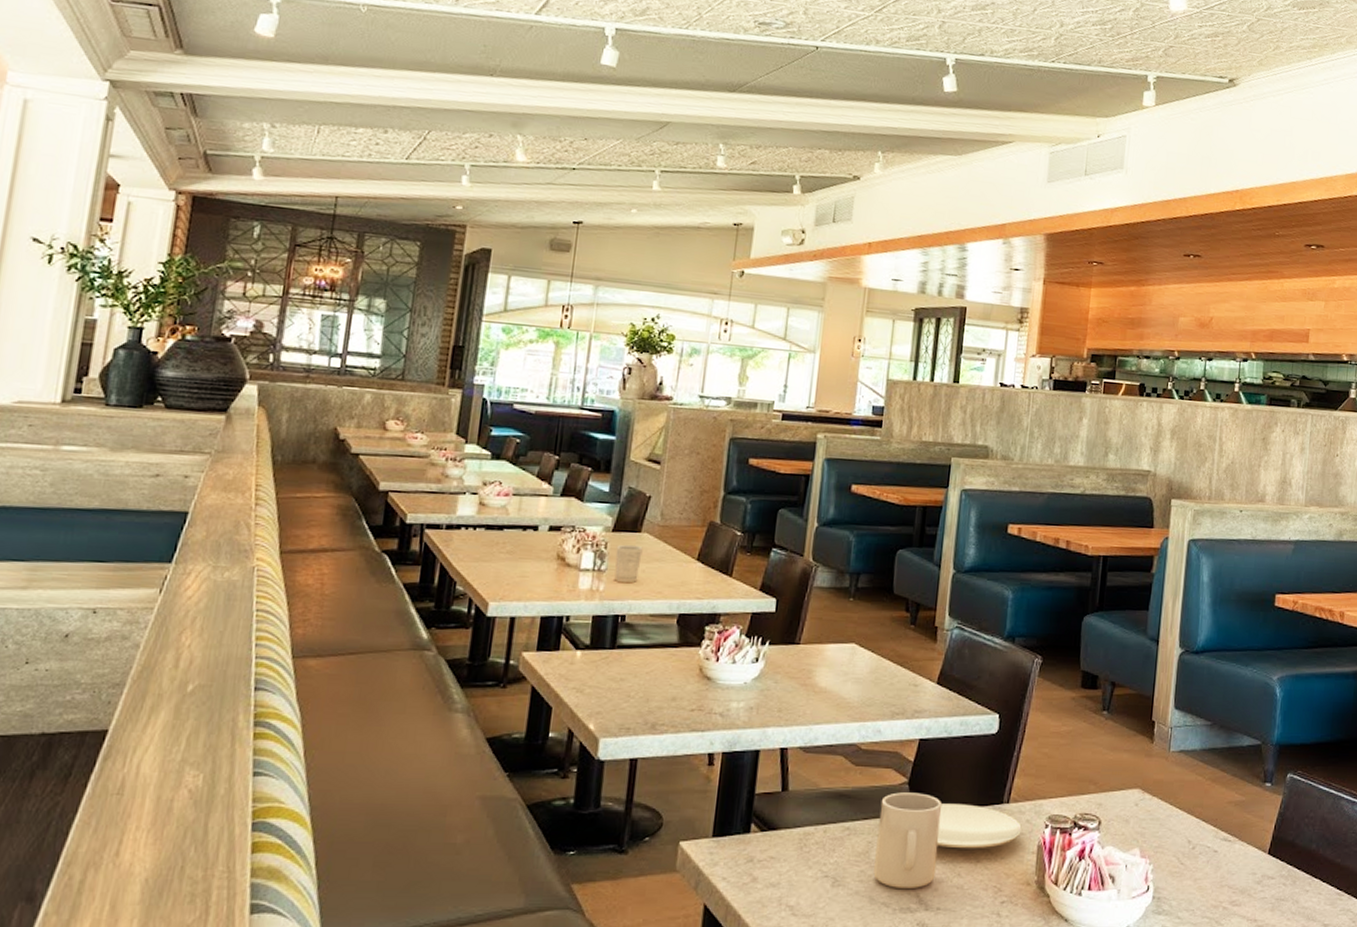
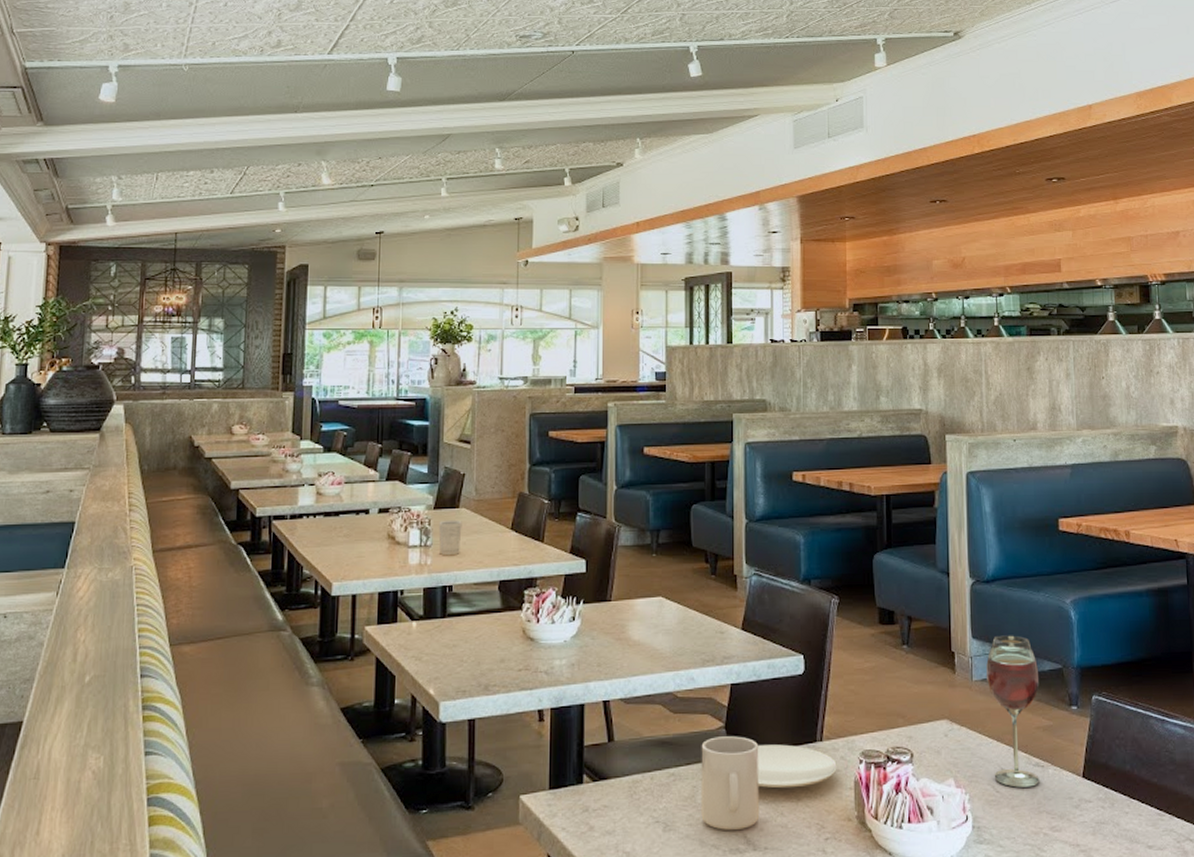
wineglass: none [1180,707,1238,861] -> present [986,635,1040,788]

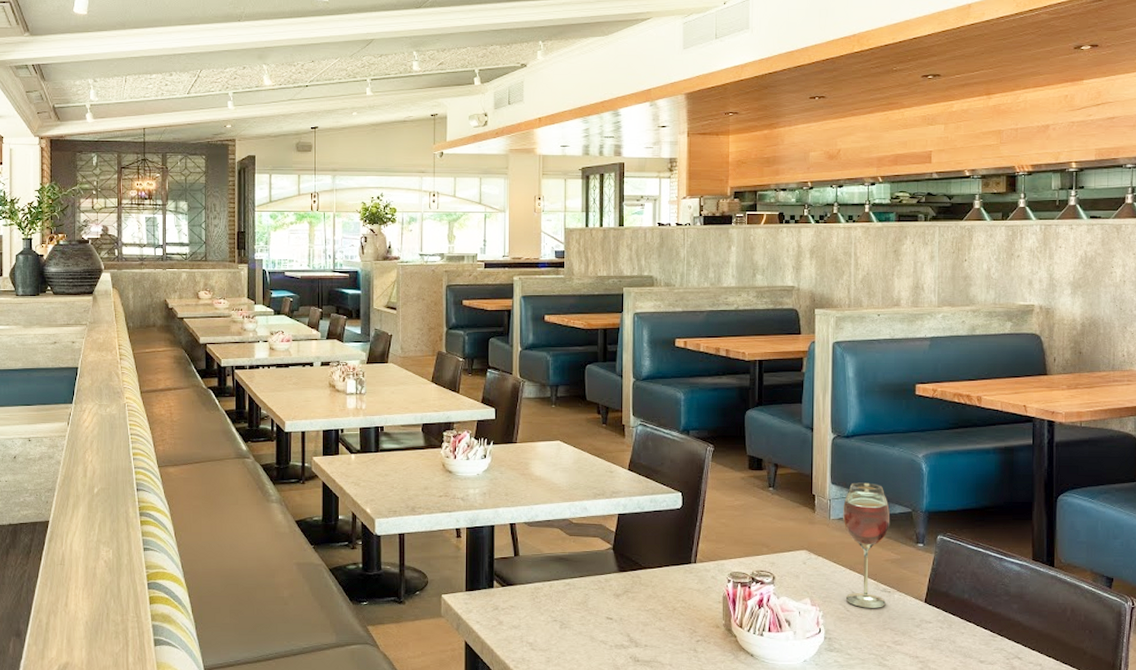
cup: present [438,519,462,556] -> none [371,373,391,402]
cup: present [701,736,760,831] -> none [592,556,642,631]
plate: present [758,744,837,789] -> none [640,564,708,600]

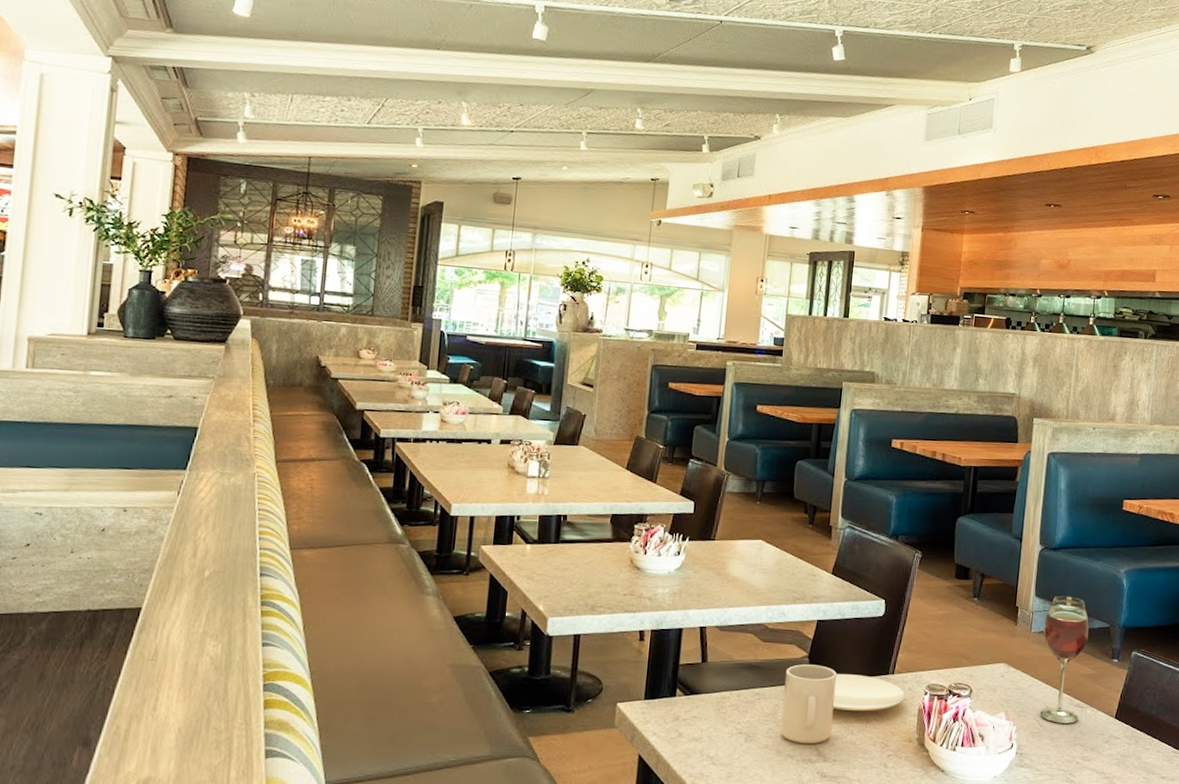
cup: none [592,556,642,631] -> present [780,664,838,744]
plate: none [640,564,708,600] -> present [833,674,905,712]

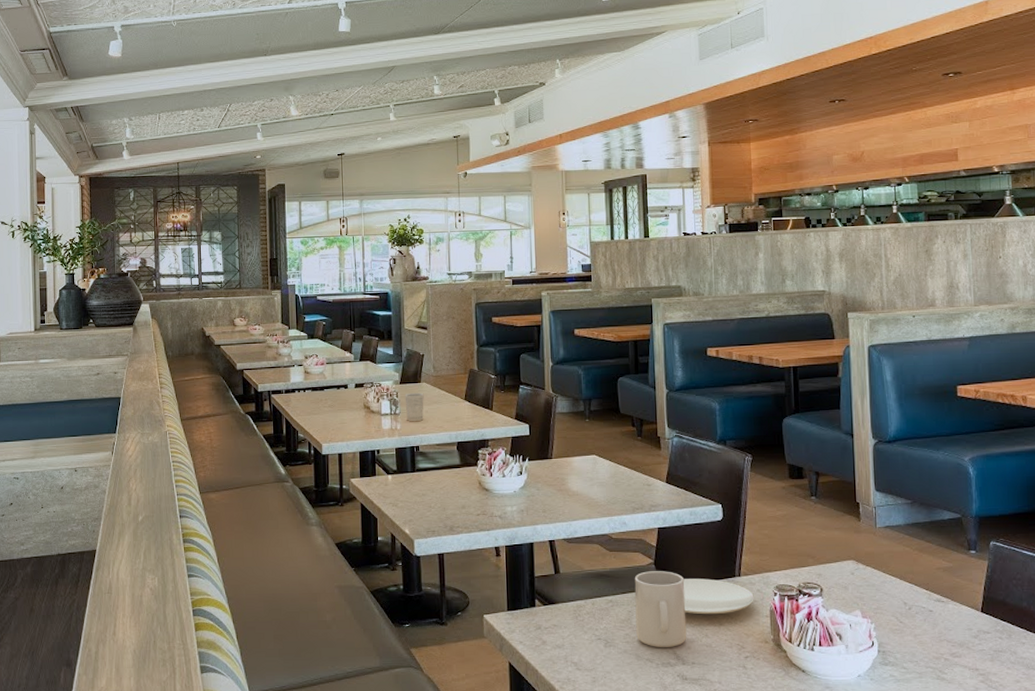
cup: none [556,455,580,489] -> present [405,392,424,422]
wineglass: present [1040,595,1090,723] -> none [889,488,940,619]

